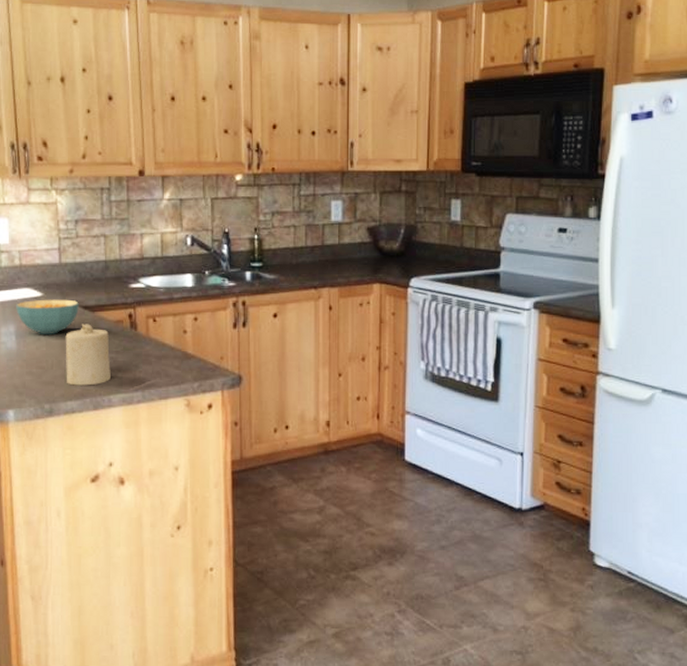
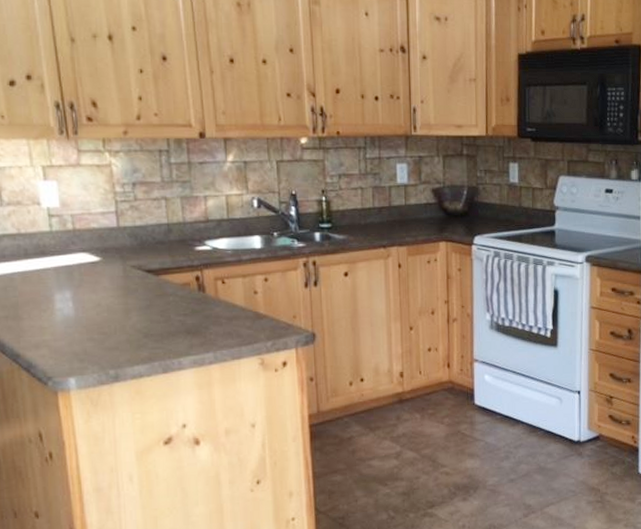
cereal bowl: present [16,299,79,334] -> none [71,263,142,300]
candle: present [65,324,111,386] -> none [128,287,180,350]

